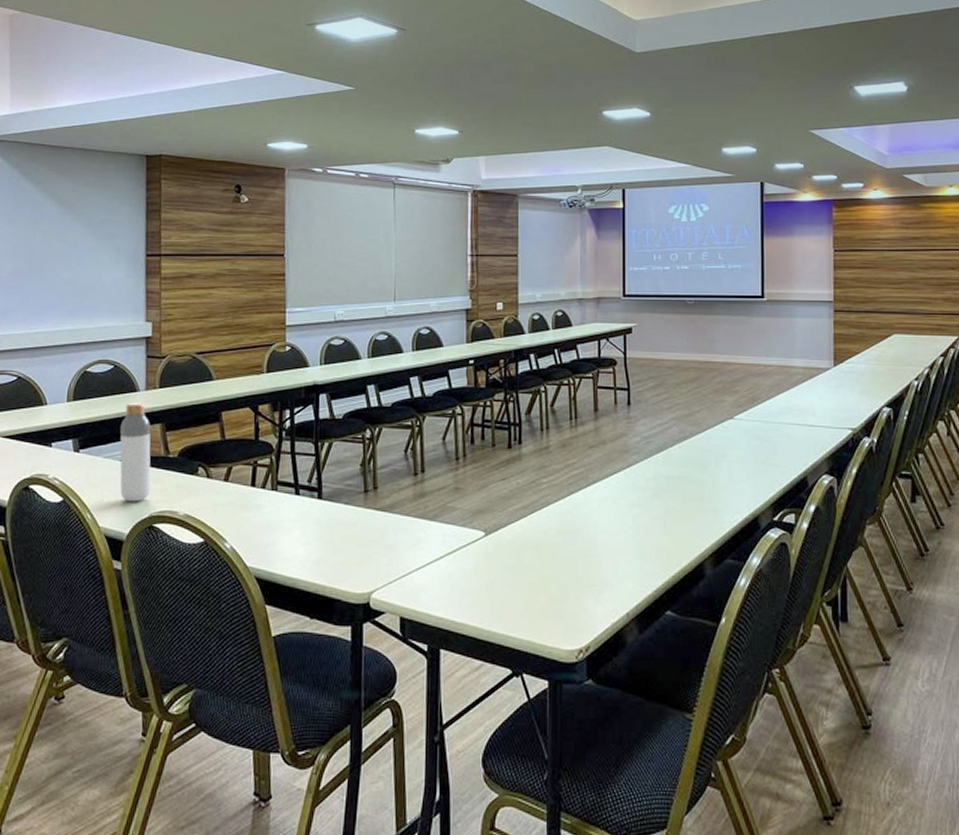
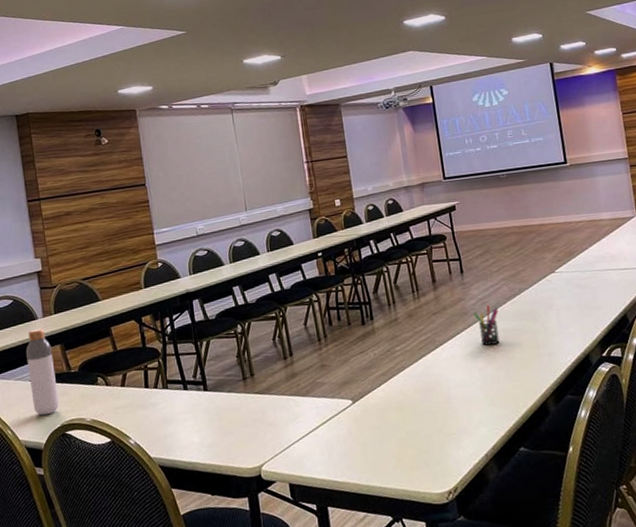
pen holder: none [636,446,664,491] -> present [474,305,500,345]

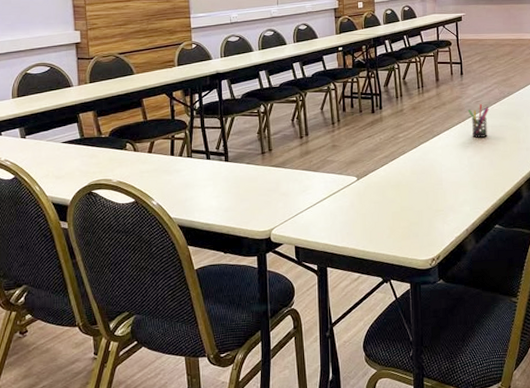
bottle: present [26,328,60,416] -> none [59,95,88,175]

